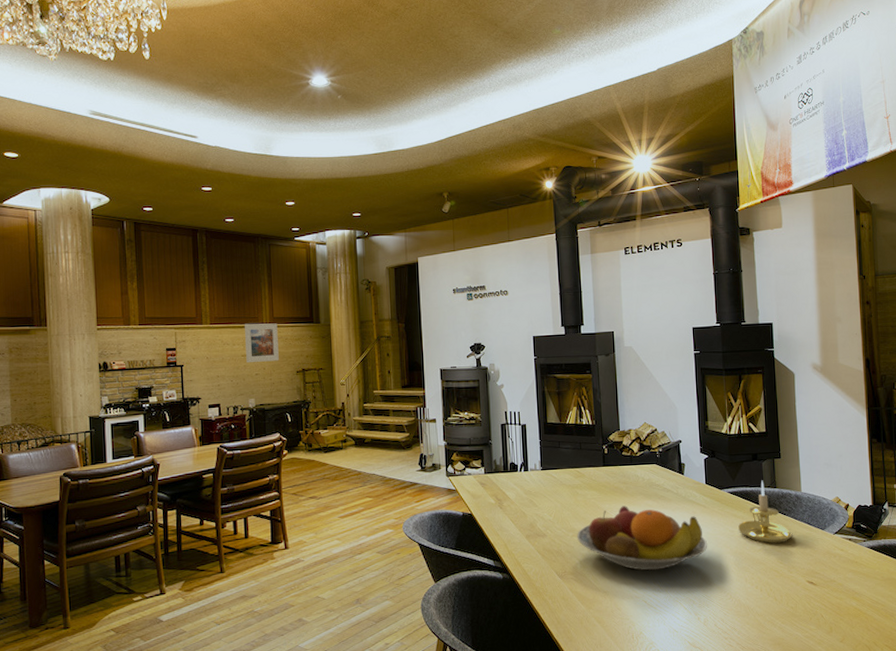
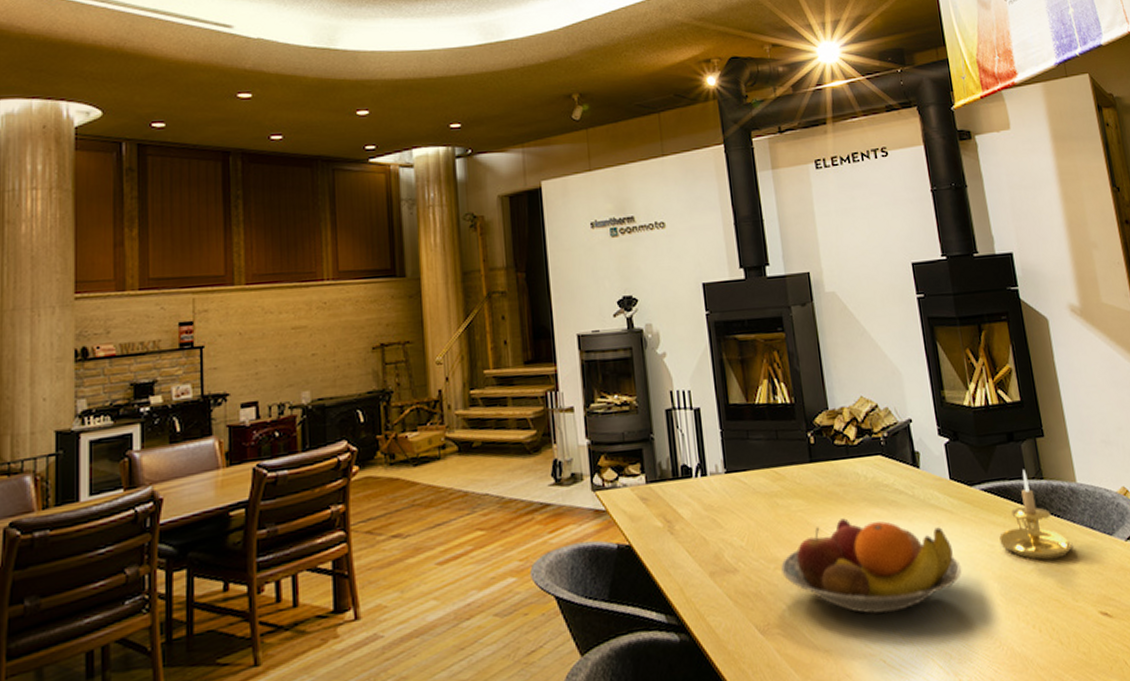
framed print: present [244,323,279,362] -> none [295,279,346,338]

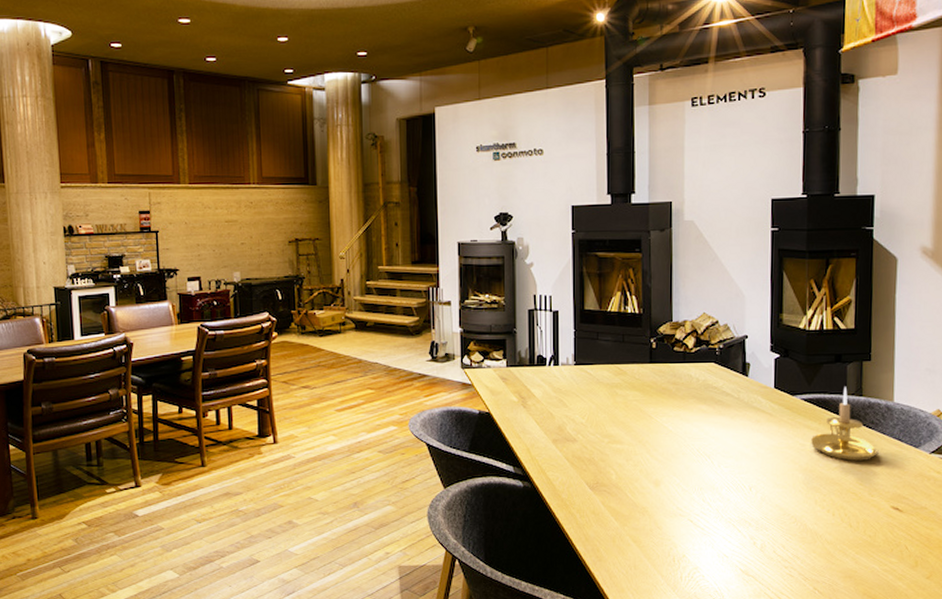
fruit bowl: present [781,518,962,614] -> none [614,410,772,486]

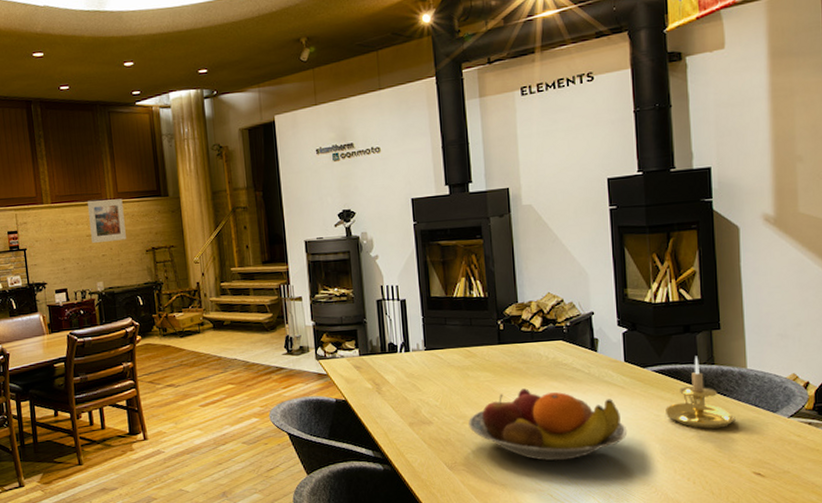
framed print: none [228,183,268,229] -> present [86,198,126,243]
fruit bowl: none [614,410,772,486] -> present [468,388,628,461]

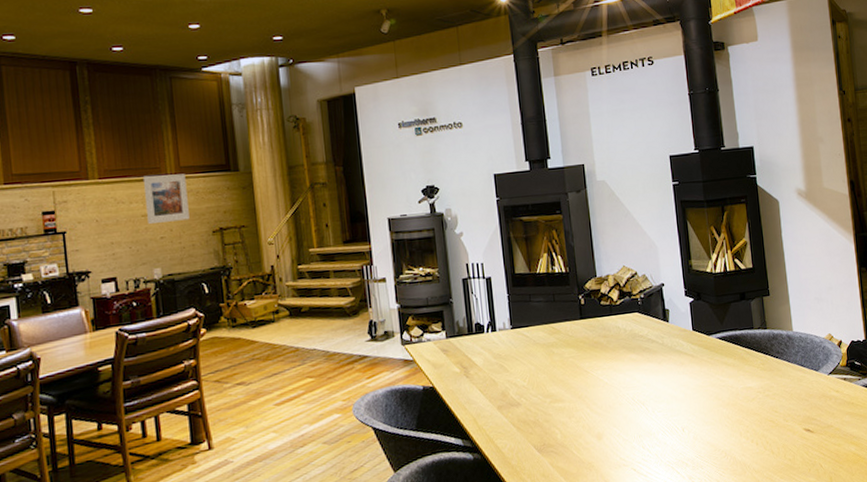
fruit bowl: present [468,388,628,461] -> none [555,362,699,435]
candle holder: present [666,356,735,430] -> none [729,321,787,391]

